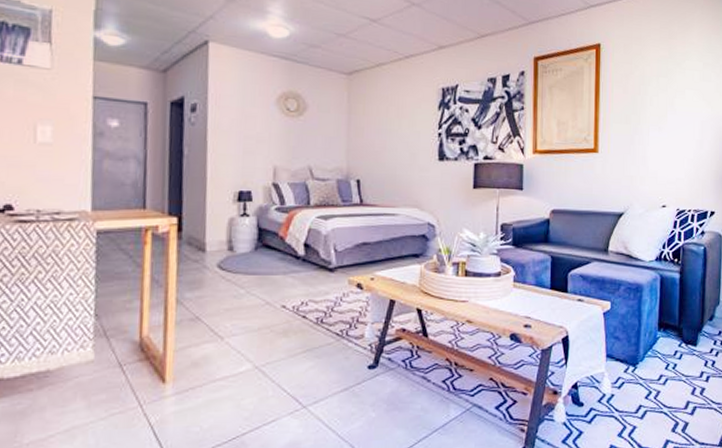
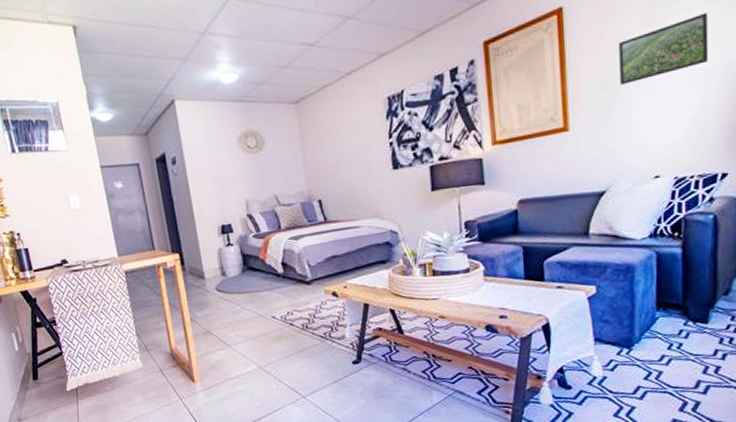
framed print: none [640,75,705,121] -> present [619,12,709,85]

